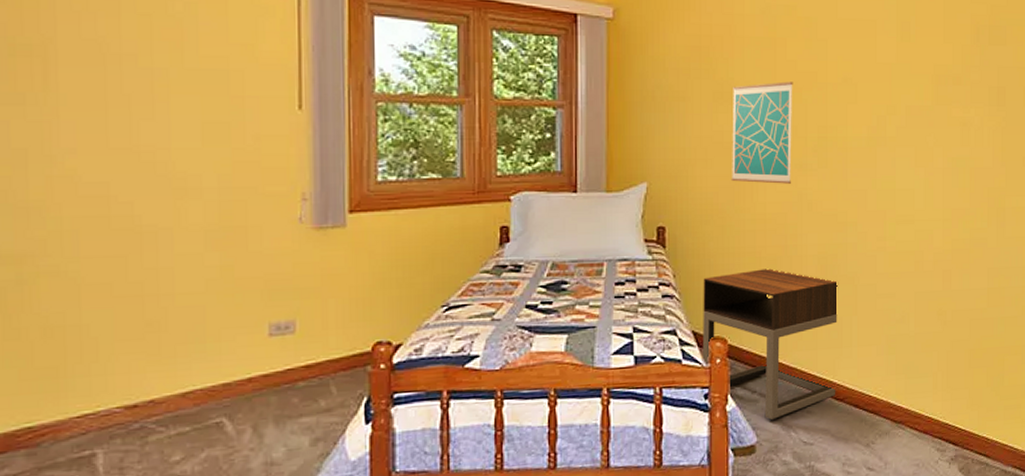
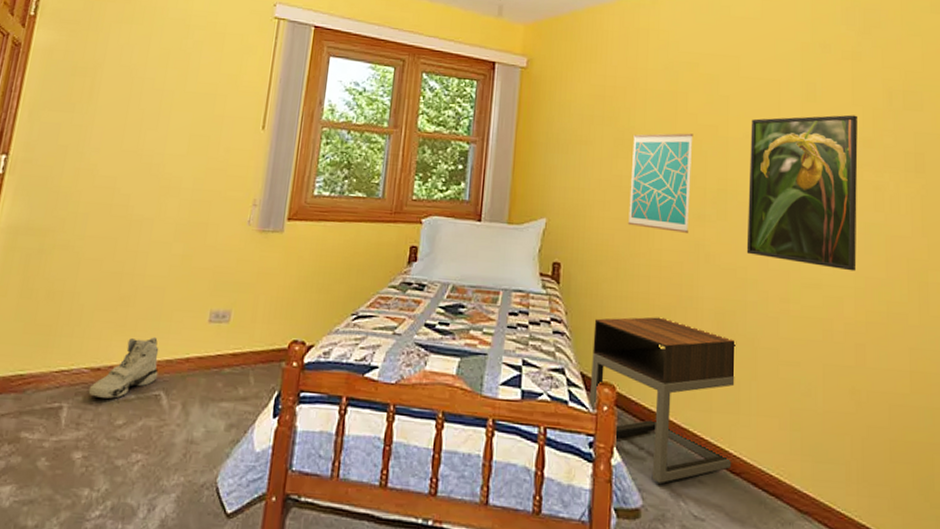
sneaker: none [127,361,215,437] -> present [88,337,159,399]
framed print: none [846,53,948,205] -> present [746,114,858,272]

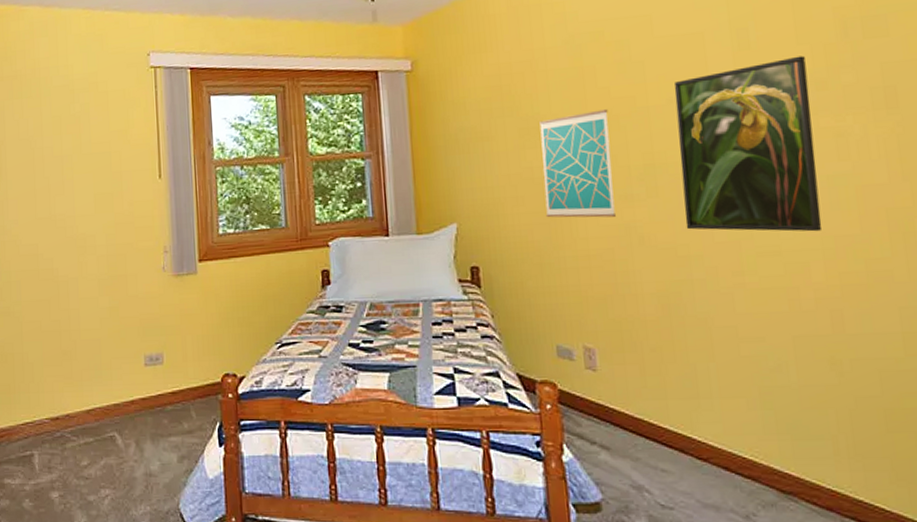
sneaker: present [88,337,159,399] -> none [52,385,110,443]
nightstand: present [588,316,737,483] -> none [524,308,697,475]

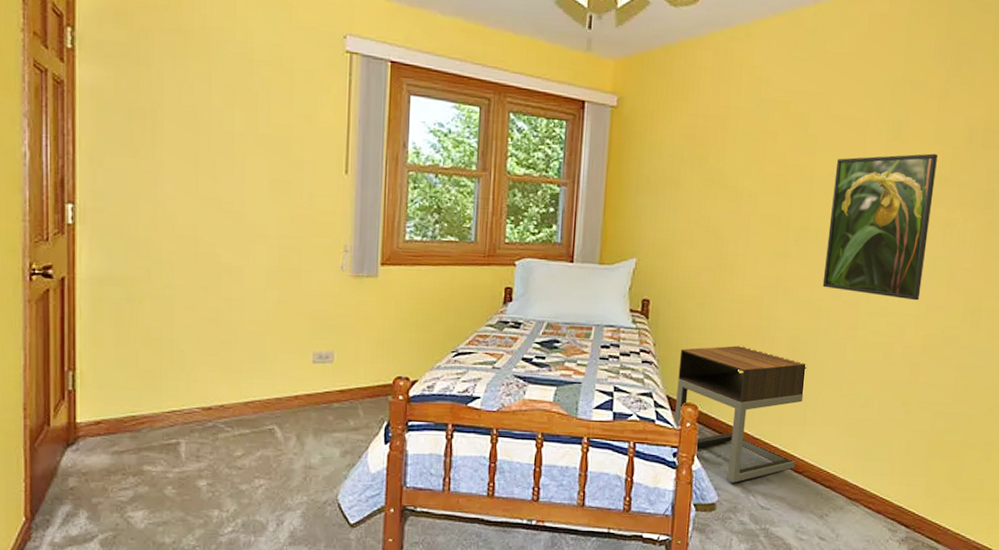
nightstand: none [524,308,697,475] -> present [673,345,808,483]
wall art: present [539,109,616,218] -> none [713,173,781,269]

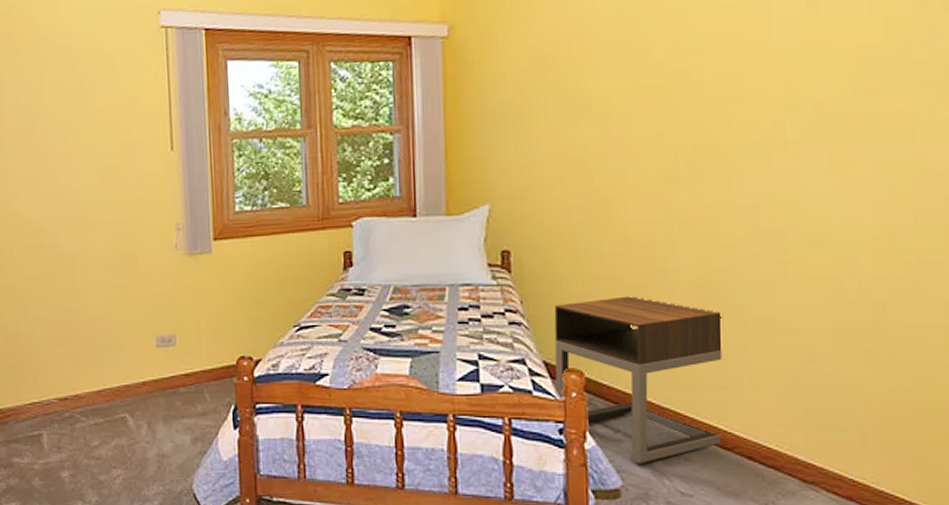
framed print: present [822,153,938,301] -> none [731,29,877,220]

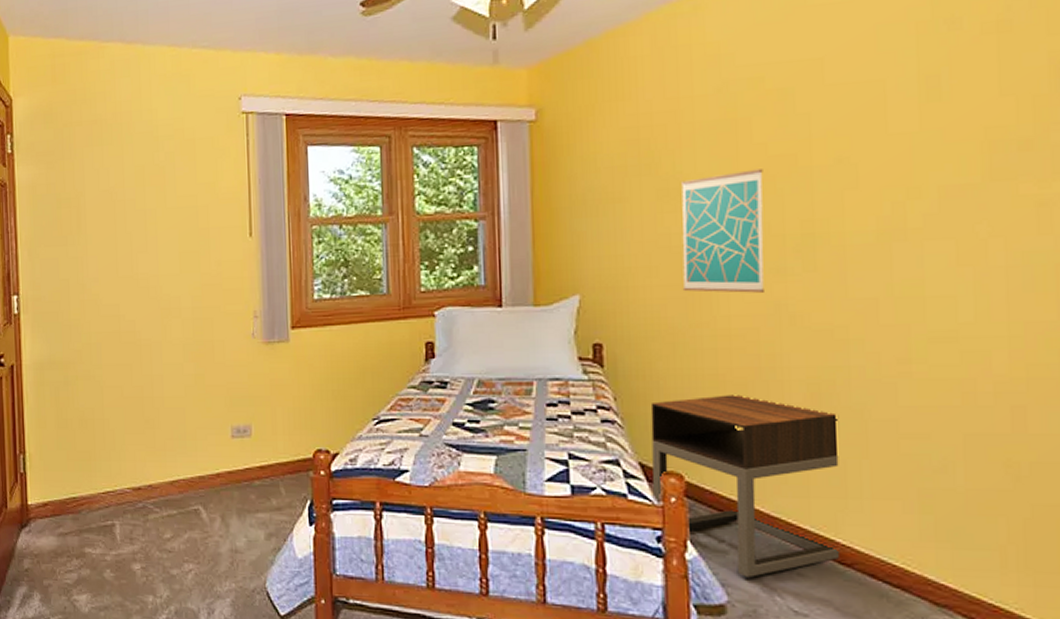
wall art: none [584,84,659,202] -> present [681,169,764,293]

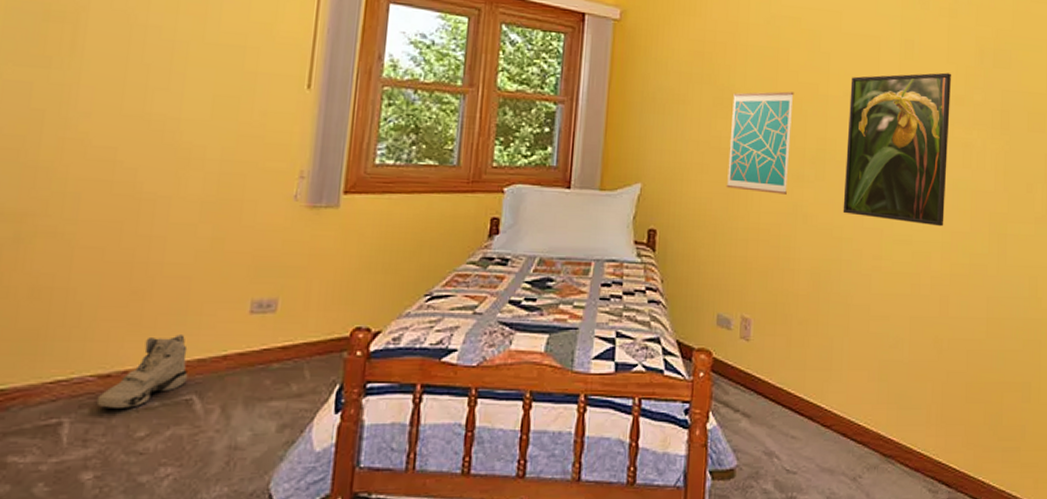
sneaker: none [134,456,194,515] -> present [96,335,188,408]
nightstand: present [650,395,841,578] -> none [684,280,831,442]
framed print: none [844,109,1011,316] -> present [843,72,951,227]

